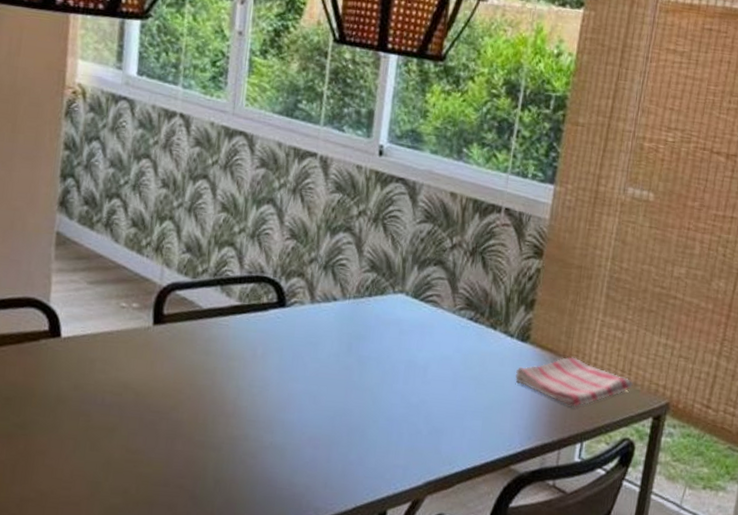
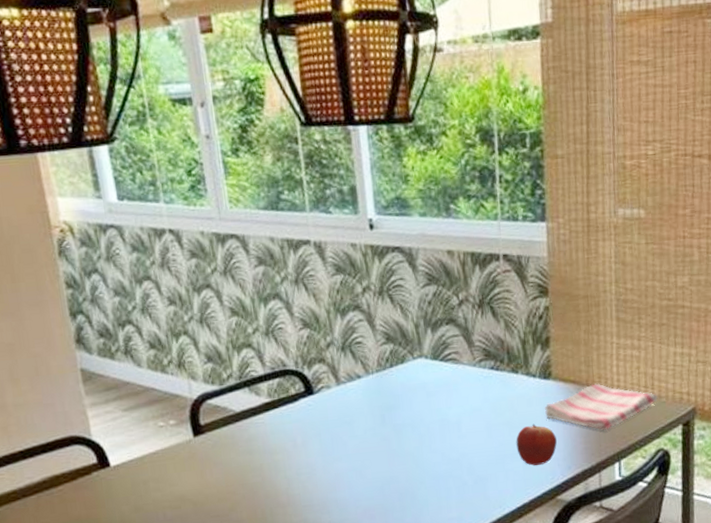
fruit: none [479,384,522,429] -> present [516,423,557,466]

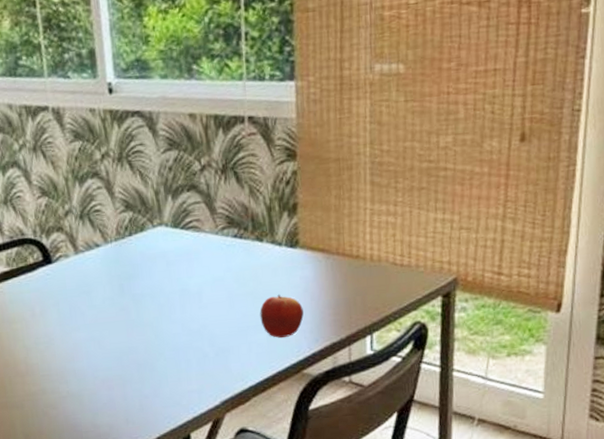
dish towel: present [544,383,658,431] -> none [290,252,415,303]

